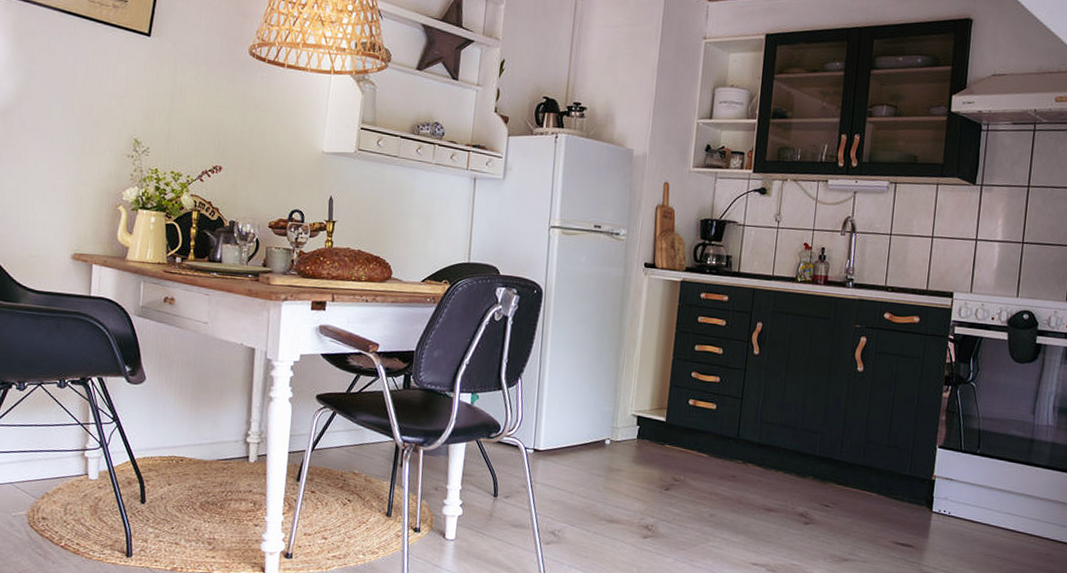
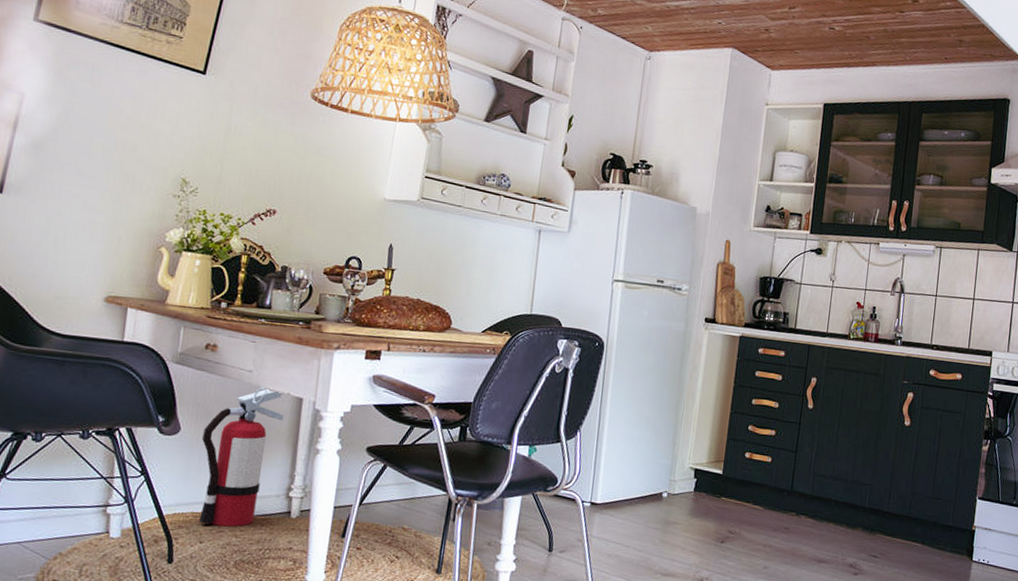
fire extinguisher: none [166,337,238,471] -> present [199,386,284,527]

